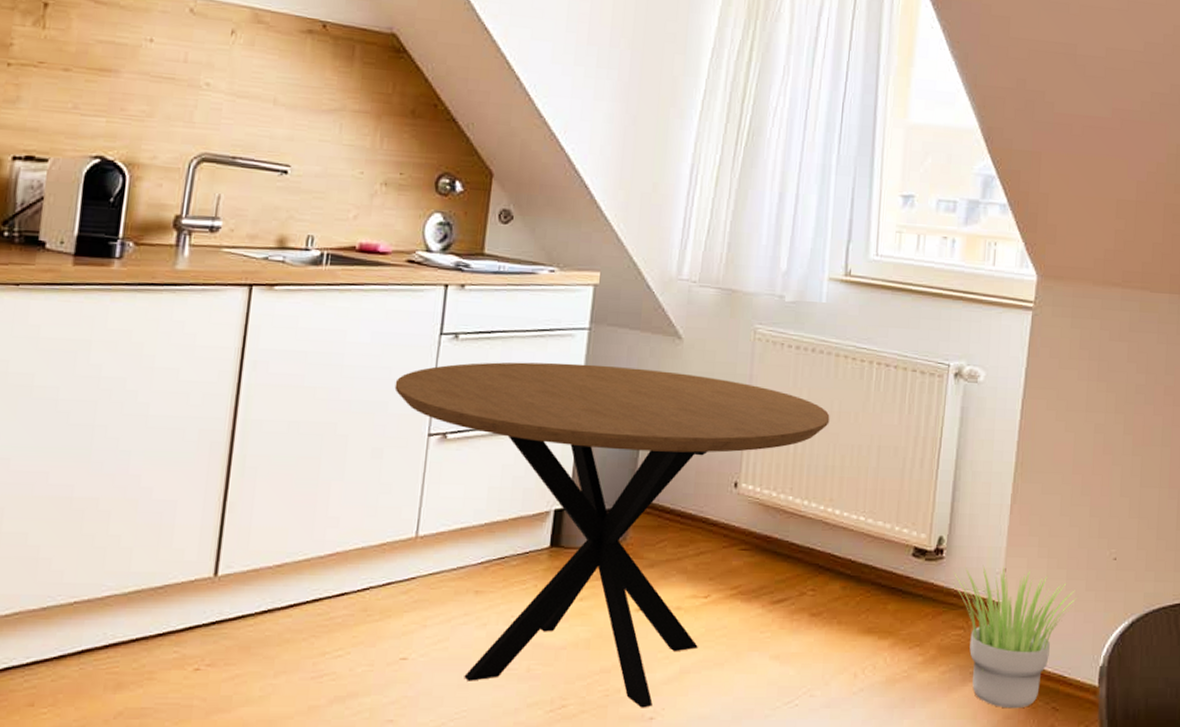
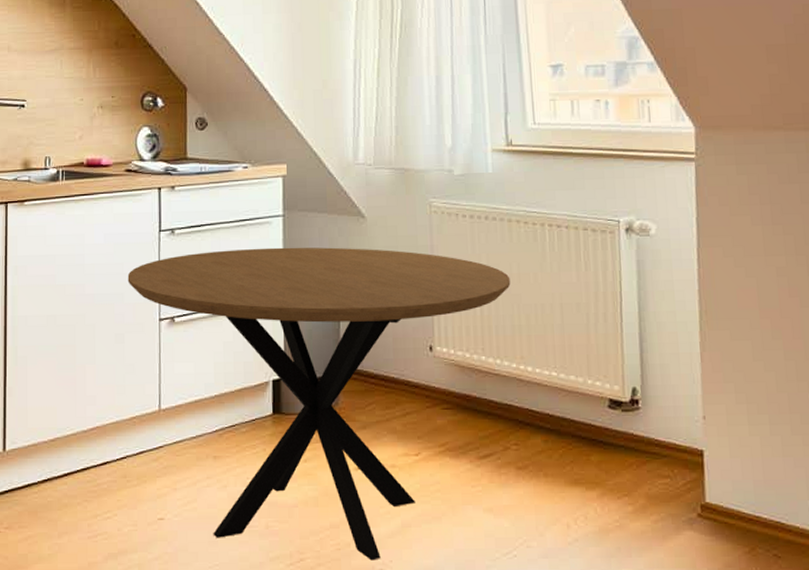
potted plant: present [953,565,1077,709] -> none [652,413,784,557]

